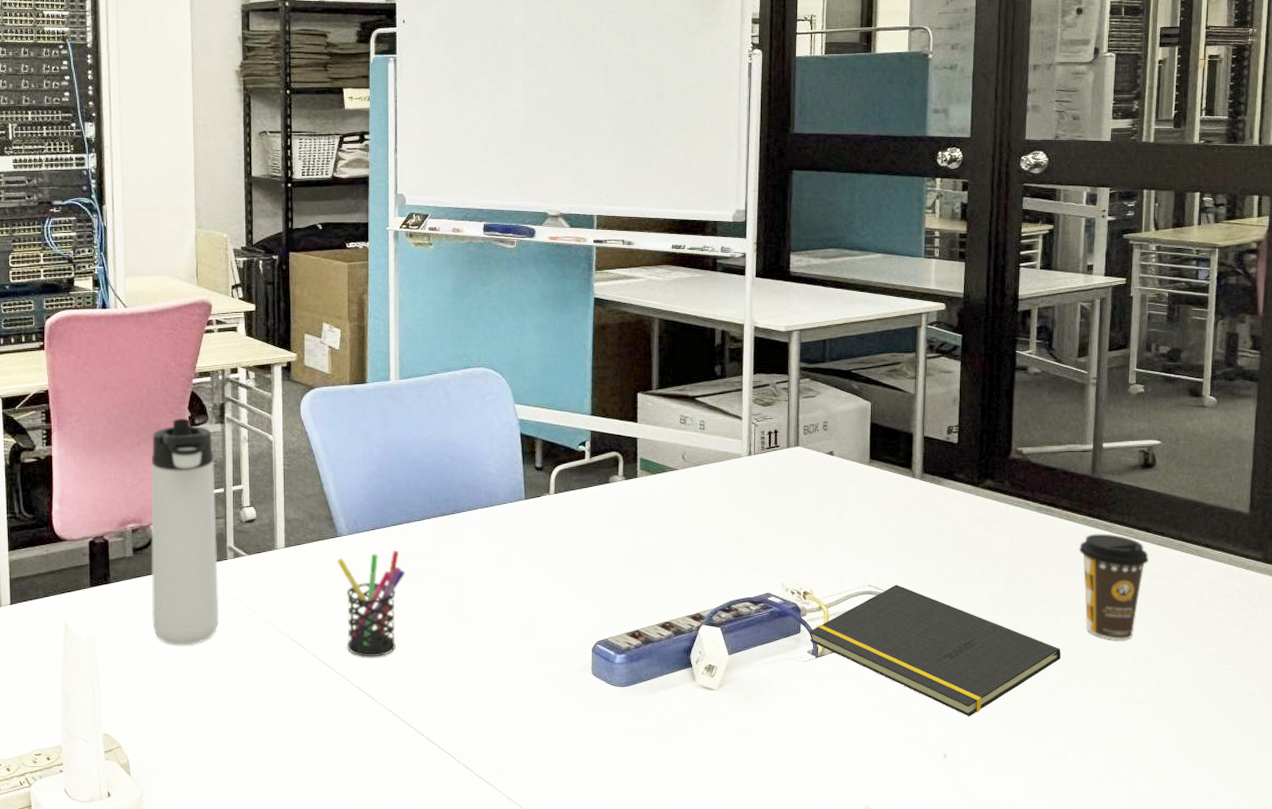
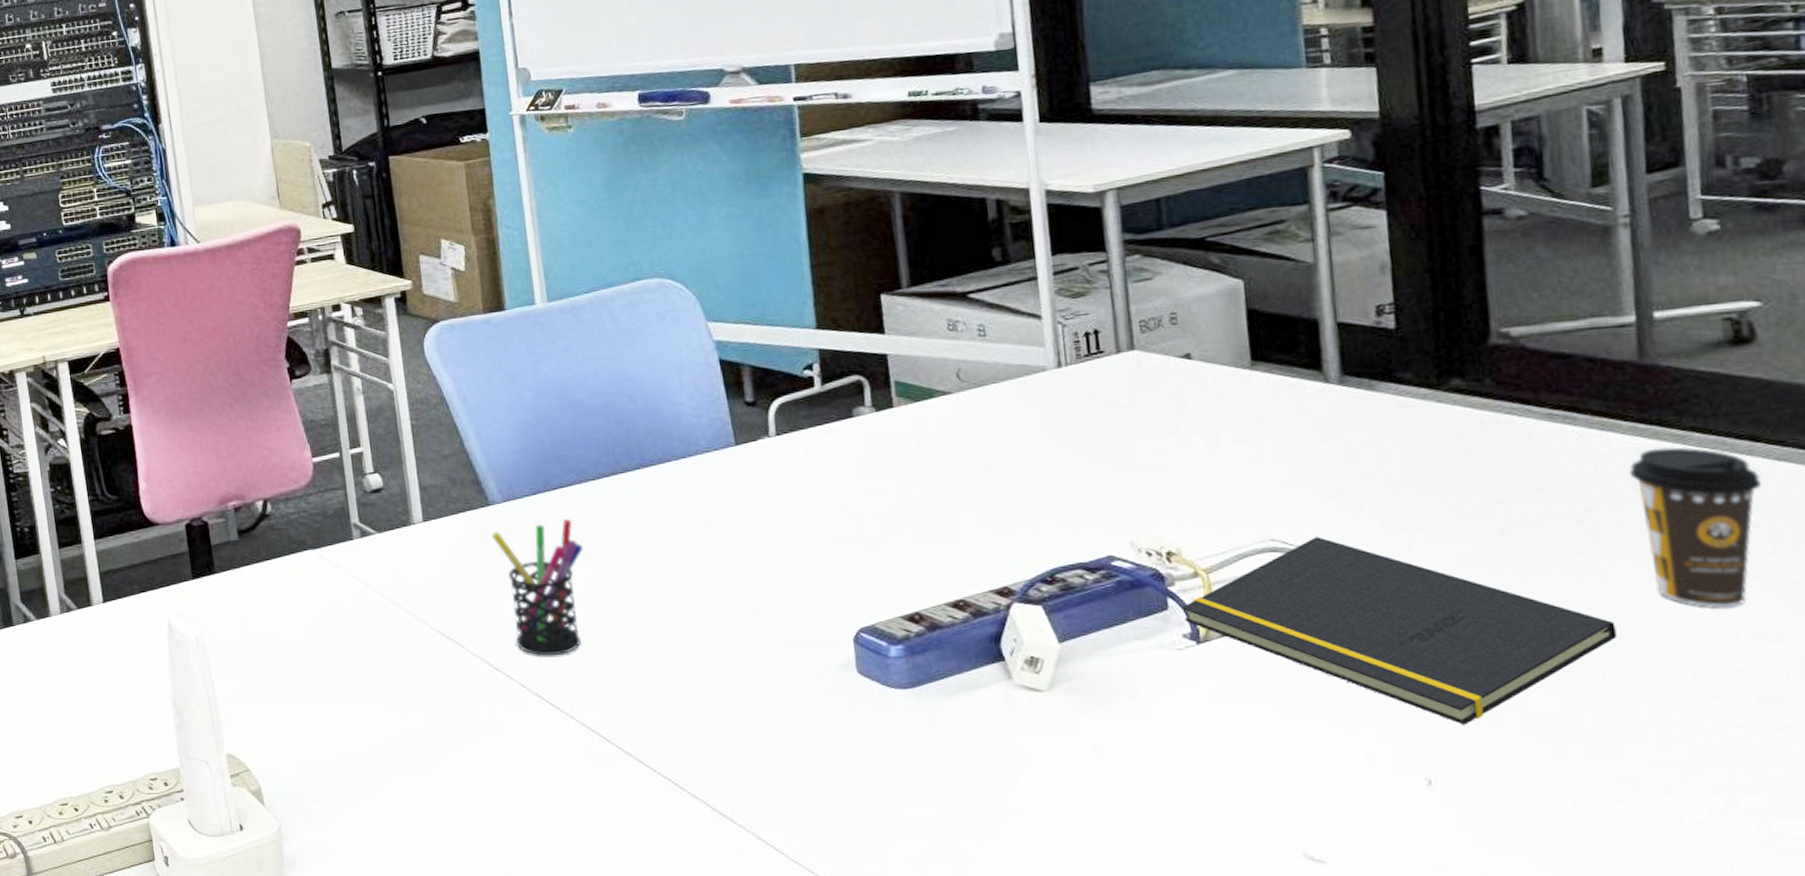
thermos bottle: present [151,417,220,646] -> none [246,369,352,647]

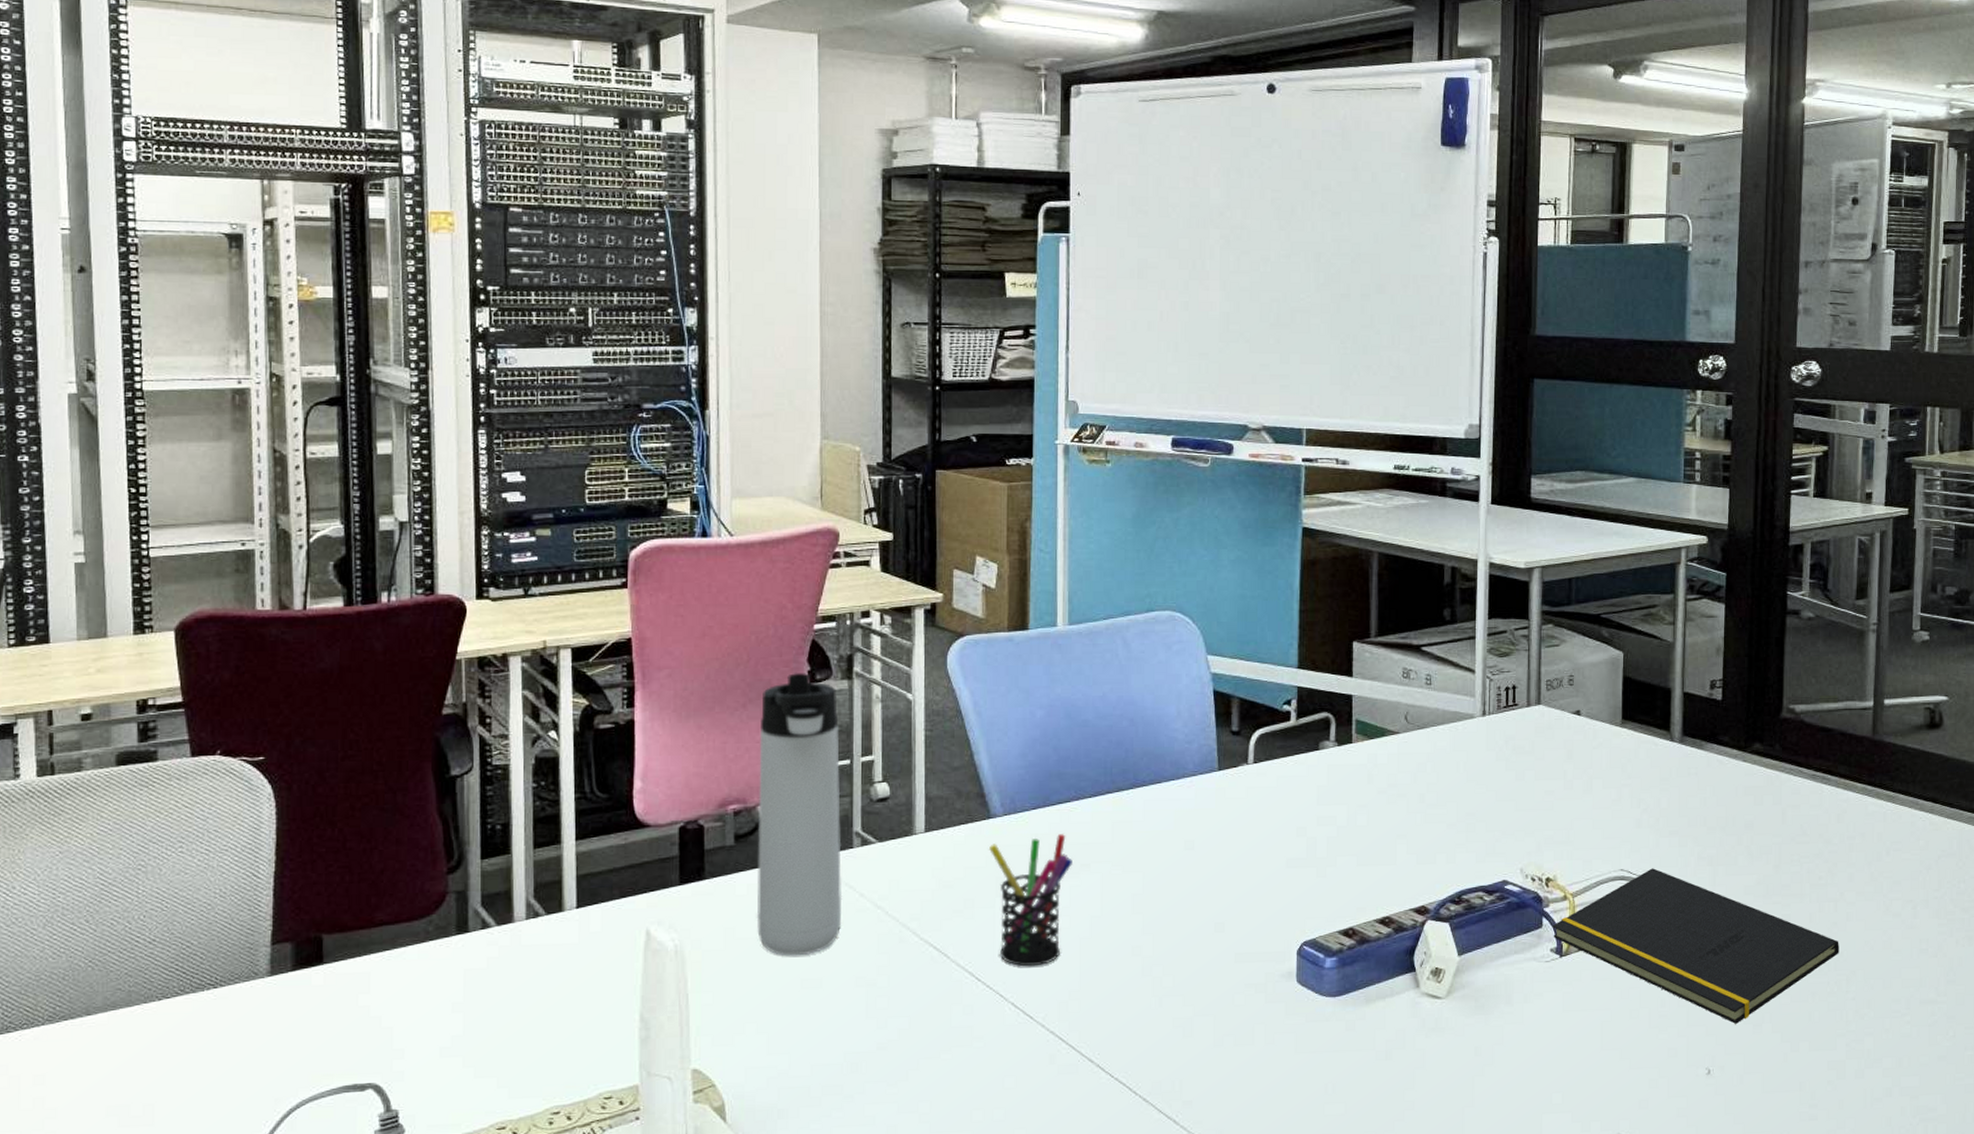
thermos bottle: none [246,369,352,647] -> present [756,672,842,956]
coffee cup: present [1629,446,1763,608] -> none [1858,805,1937,930]

